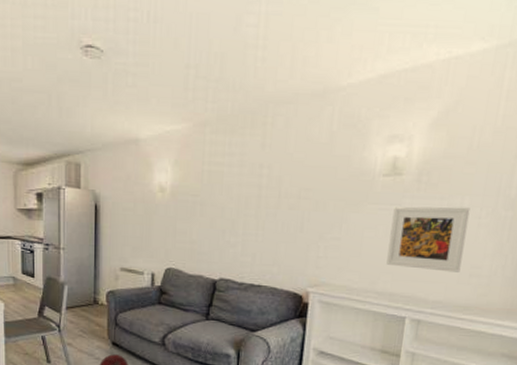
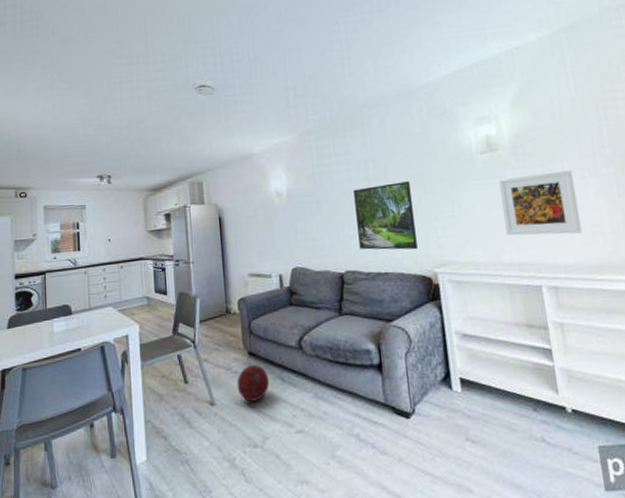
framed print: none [237,194,302,267] -> present [353,181,418,250]

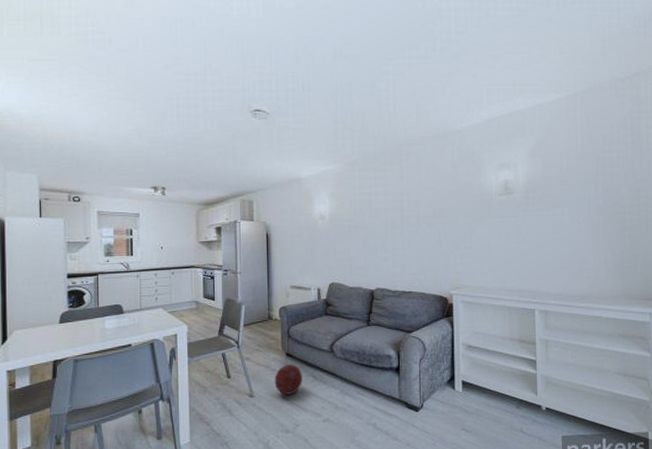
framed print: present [353,181,418,250] -> none [388,215,438,274]
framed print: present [498,170,582,236] -> none [511,215,572,268]

